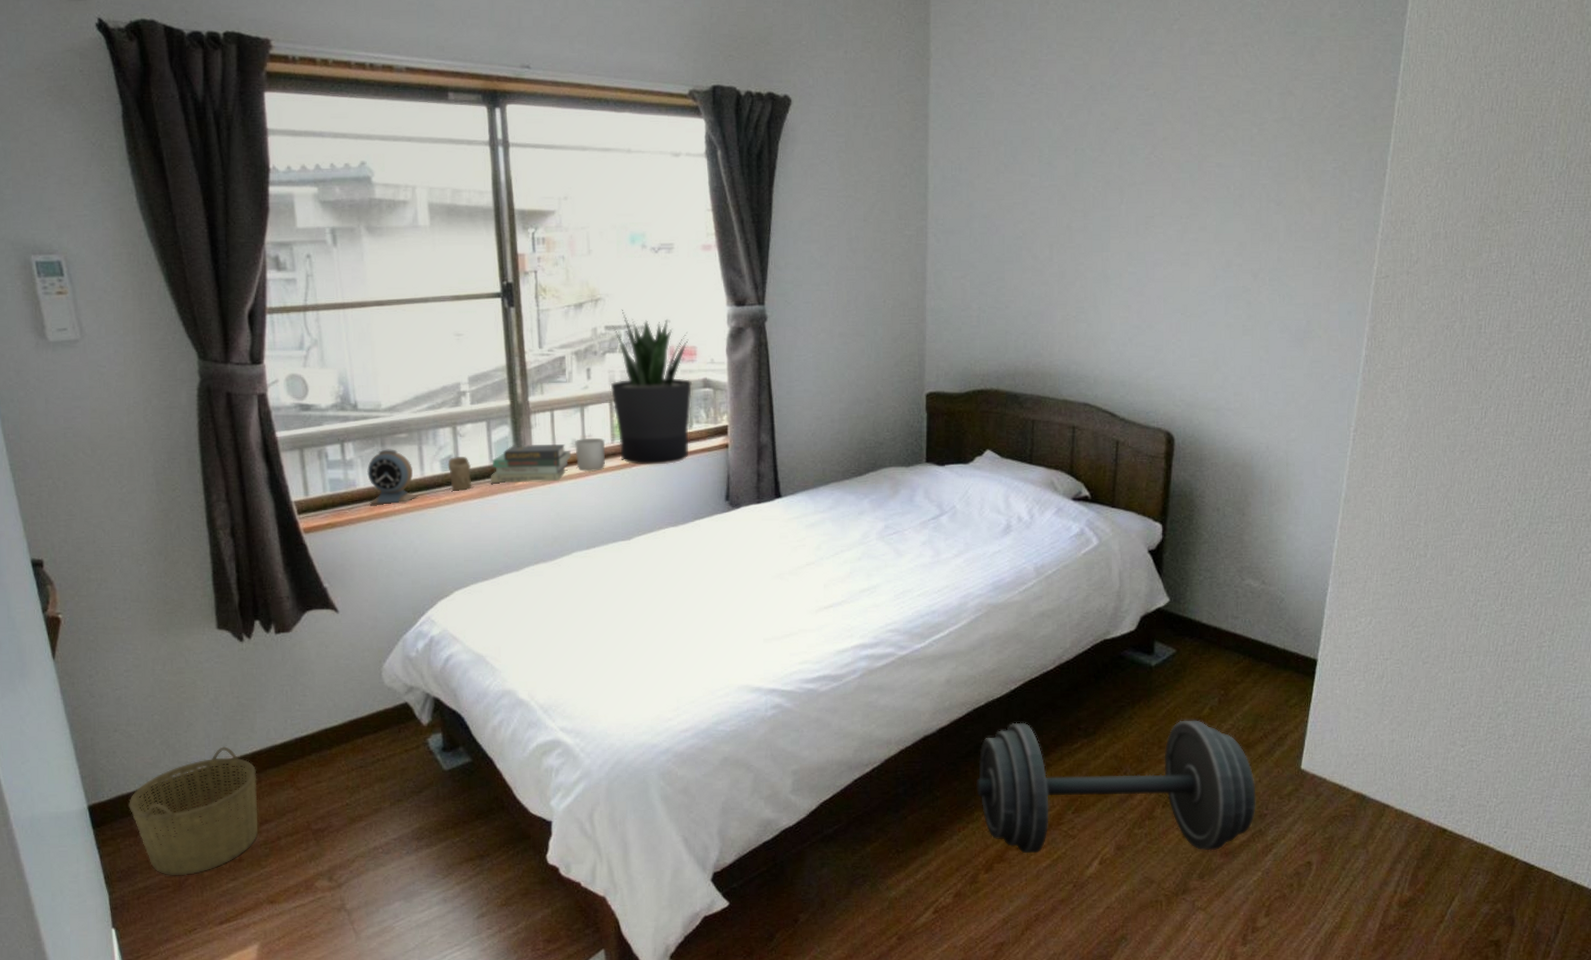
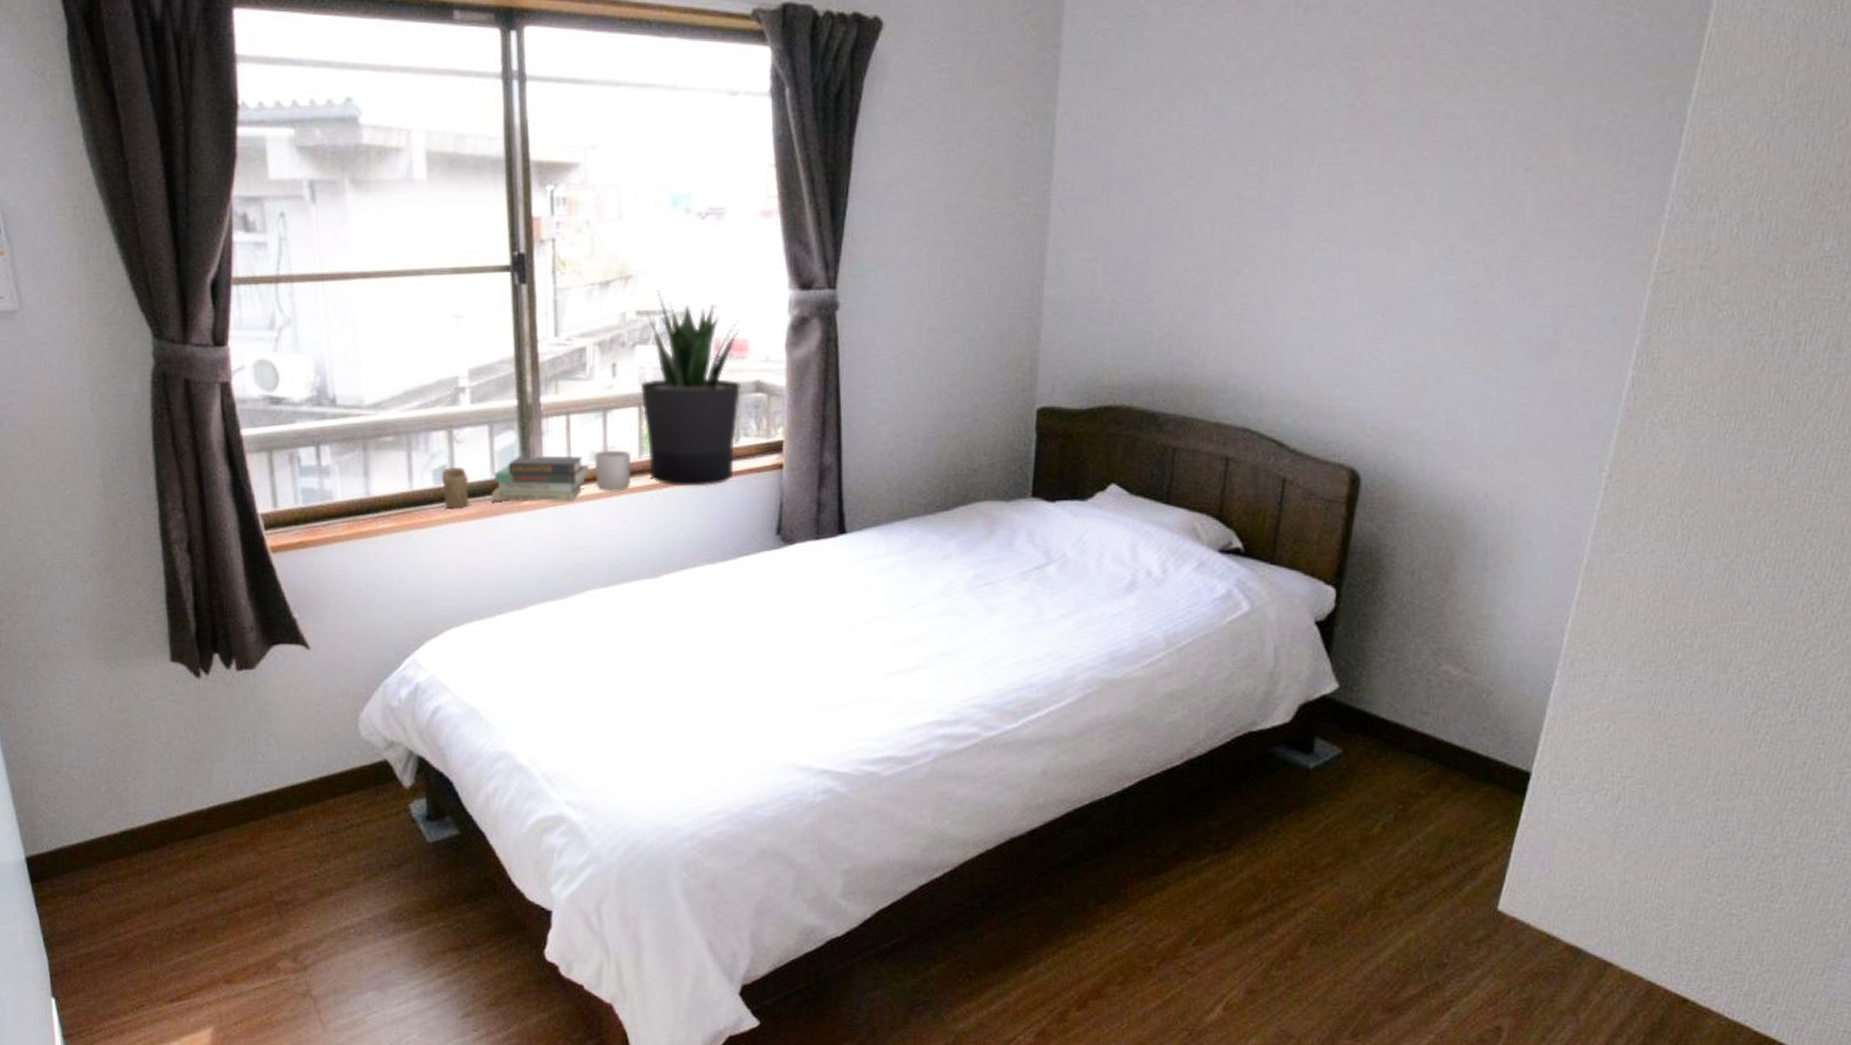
basket: present [129,746,258,876] -> none [70,799,215,944]
alarm clock: present [367,449,417,505] -> none [346,454,404,523]
dumbbell: present [976,720,1256,854] -> none [1072,828,1435,1004]

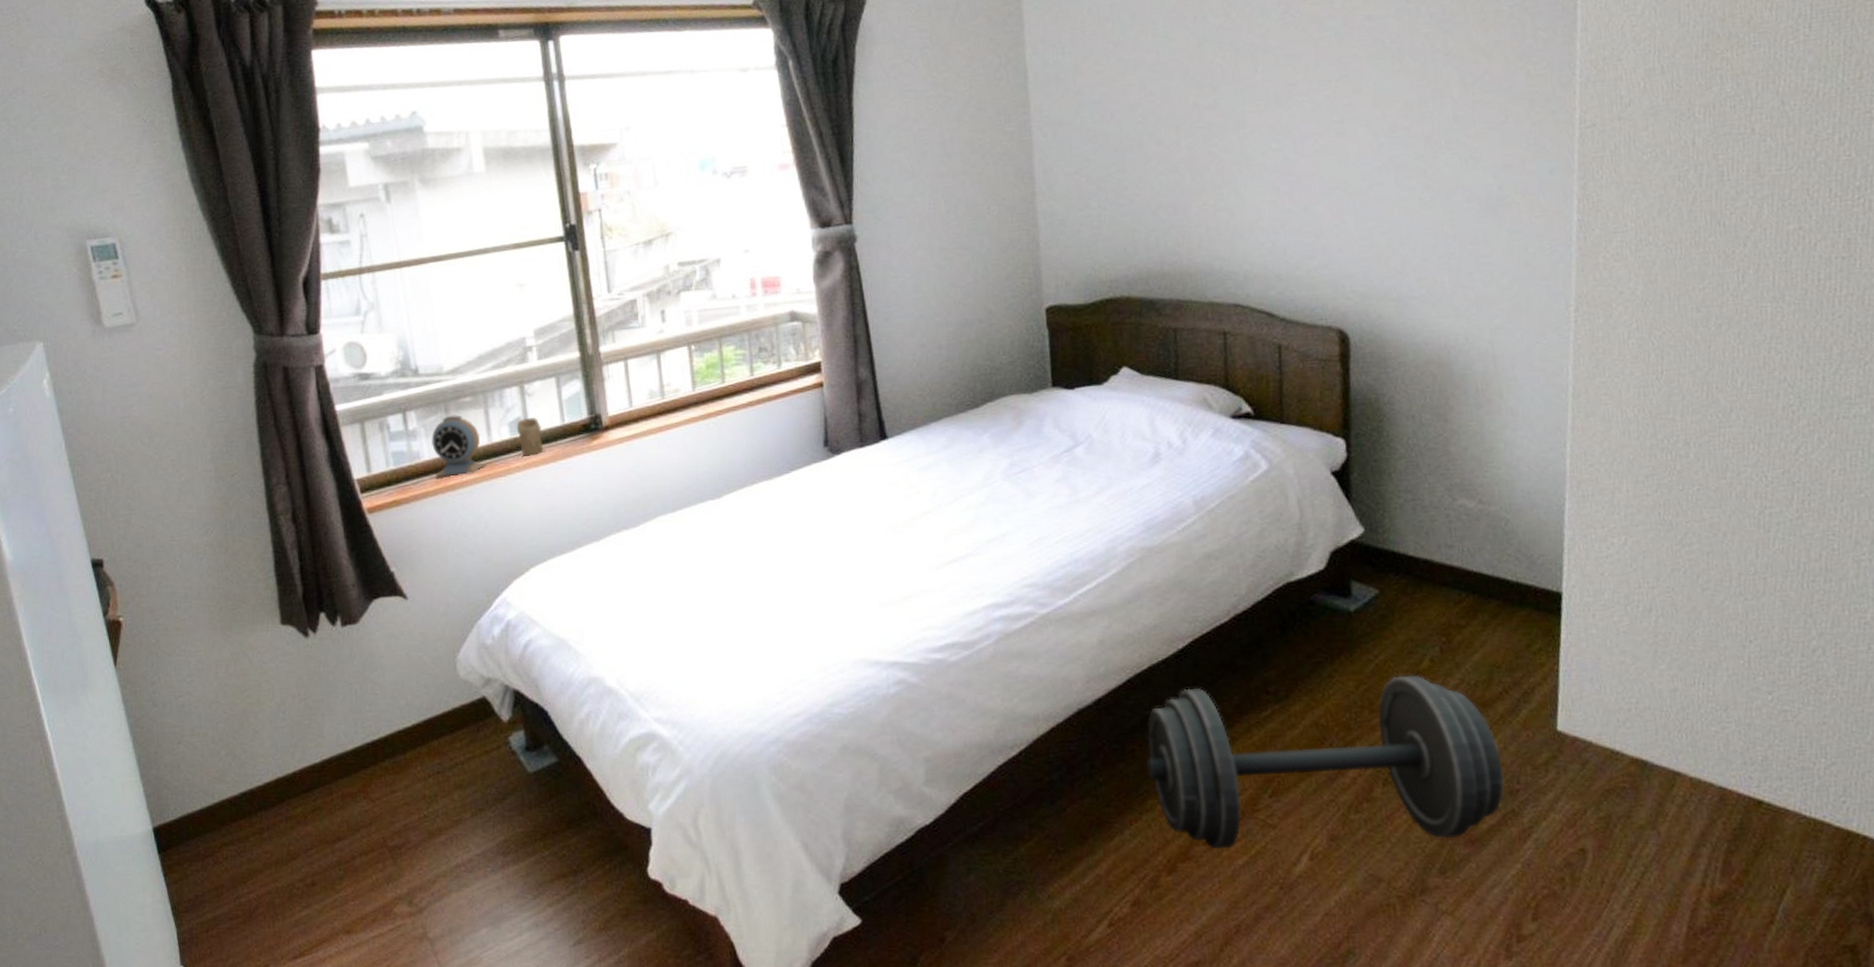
alarm clock: none [346,454,404,523] -> present [431,415,486,478]
books: present [492,455,589,503] -> none [563,396,649,446]
mug: present [593,449,632,493] -> none [651,386,688,426]
planter: present [640,290,741,487] -> none [686,242,779,414]
dumbbell: none [1072,828,1435,1004] -> present [1146,674,1505,850]

